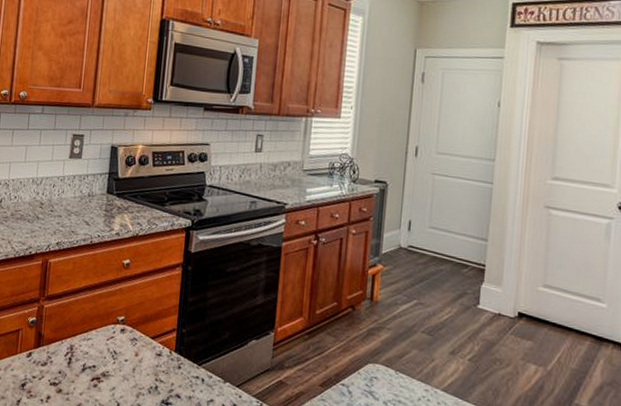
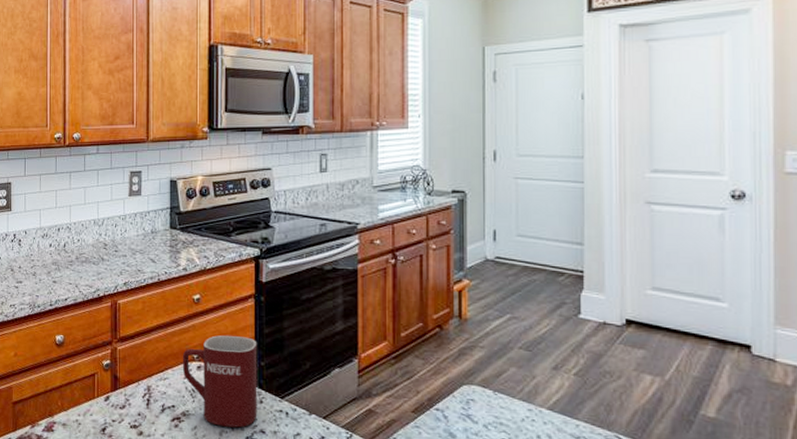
mug: none [106,300,181,392] -> present [182,335,257,428]

